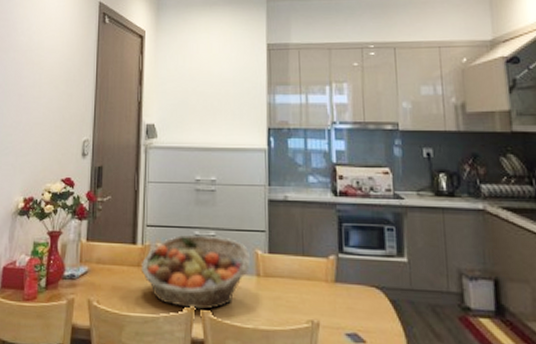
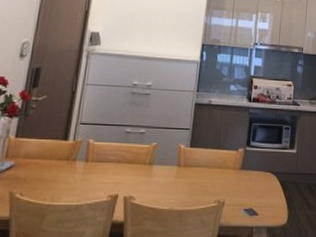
fruit basket: present [140,235,251,310] -> none [69,132,175,197]

